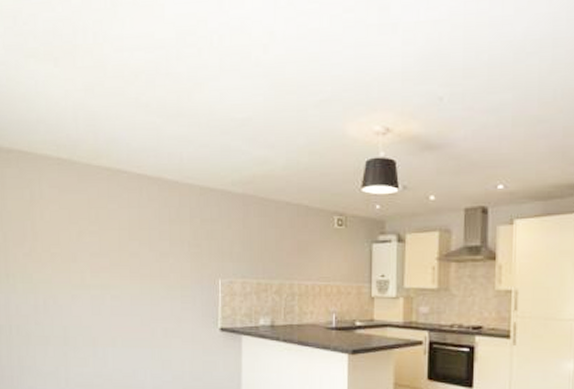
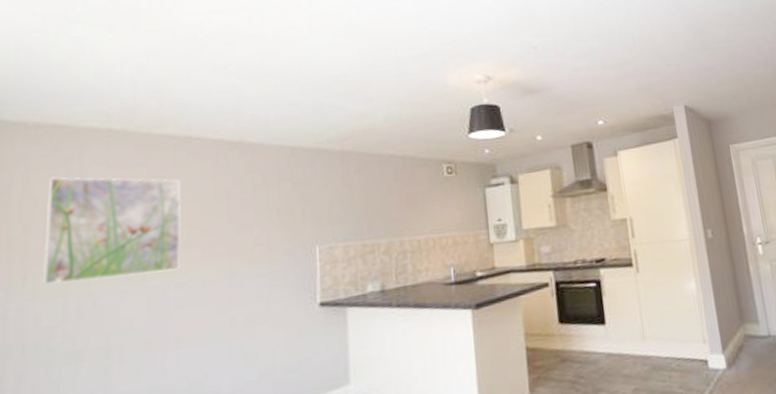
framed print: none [18,196,115,284] -> present [42,177,181,285]

